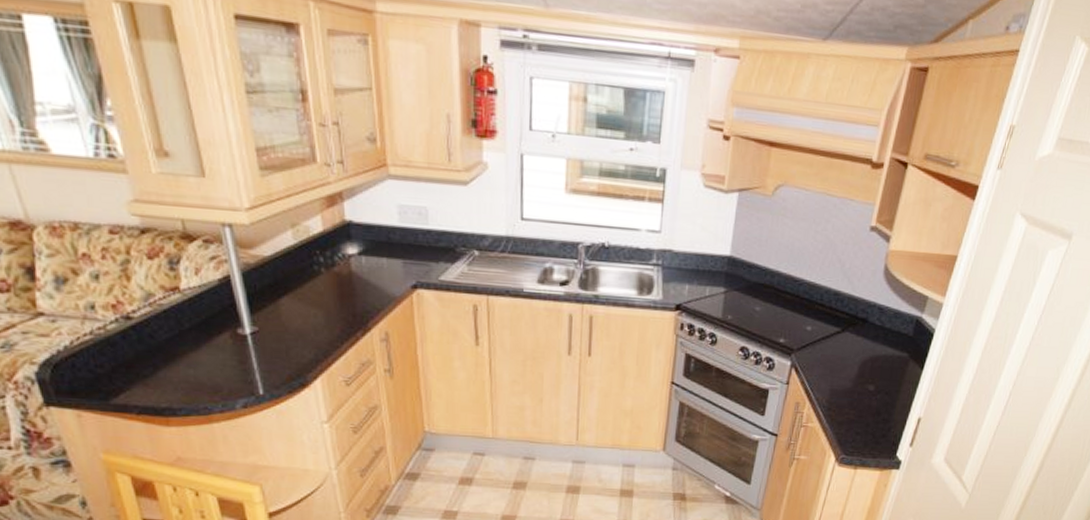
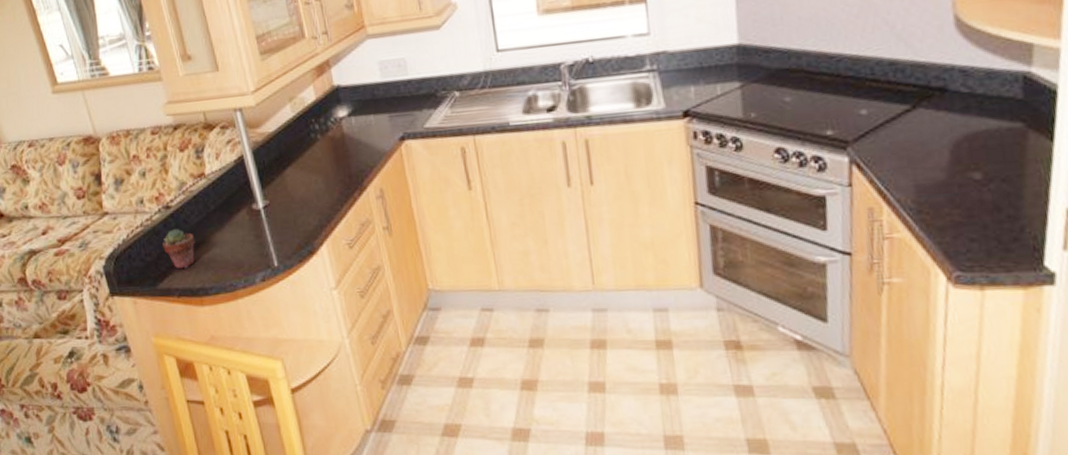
potted succulent: none [119,342,163,386] -> present [163,229,195,269]

